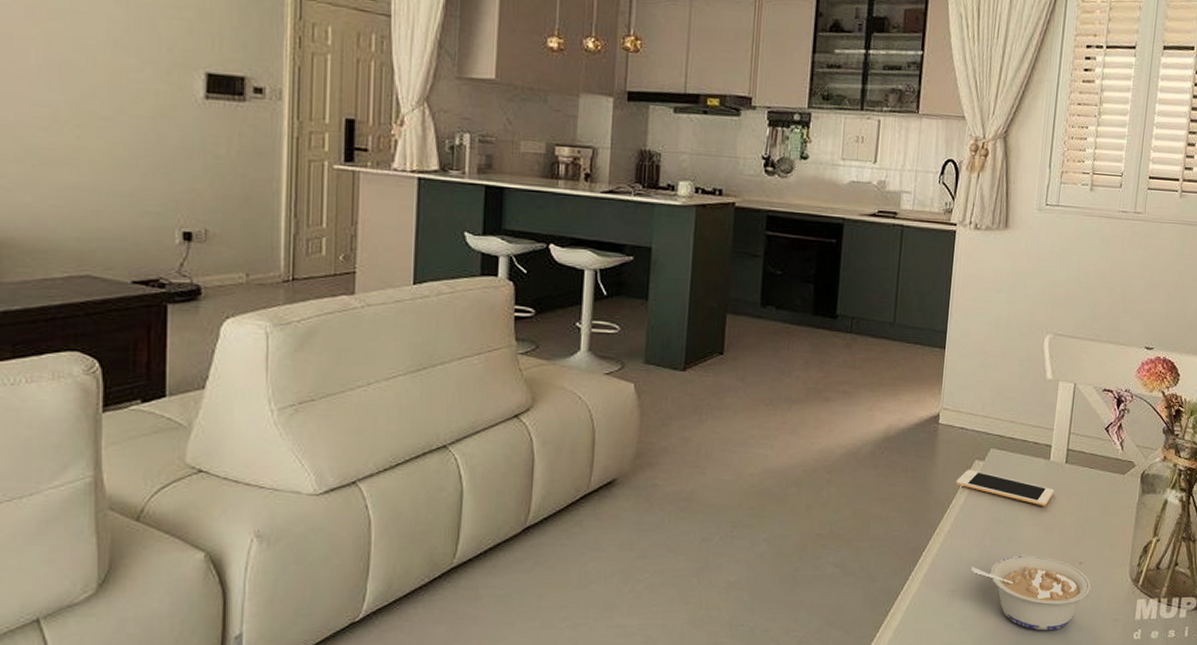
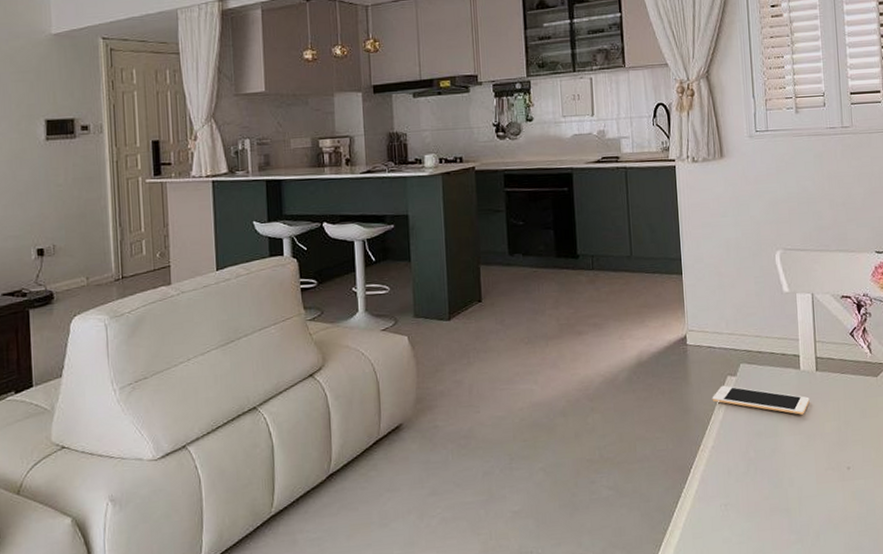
legume: present [971,555,1091,631] -> none [740,464,864,539]

